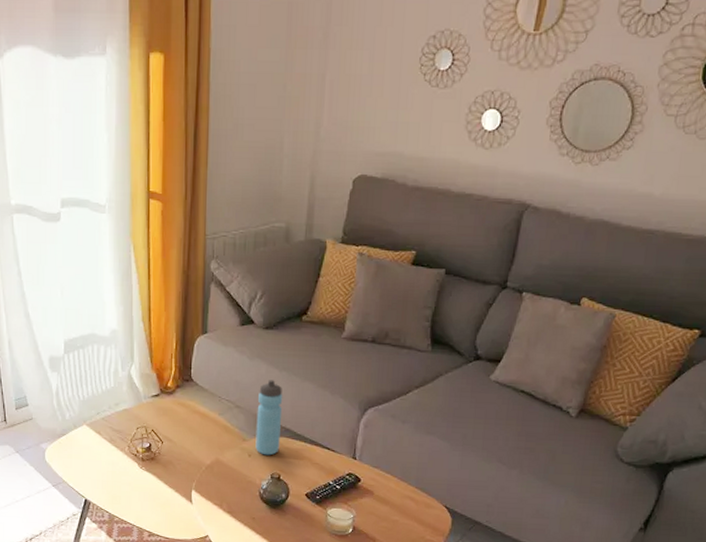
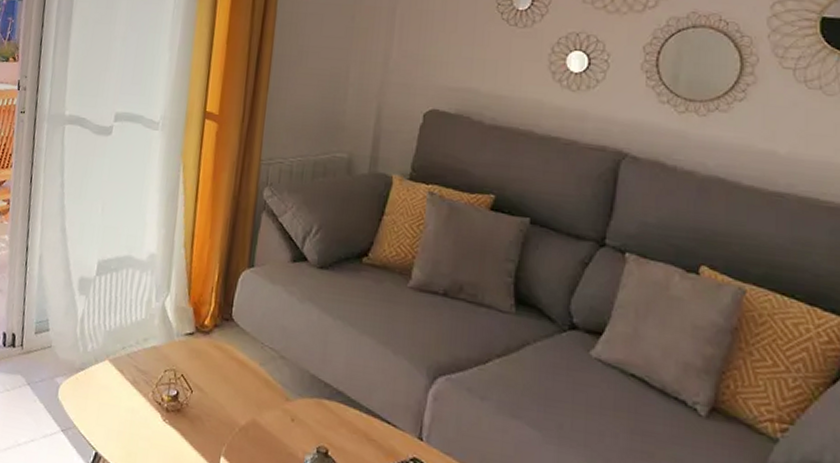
water bottle: present [255,380,283,456] -> none [300,328,337,423]

